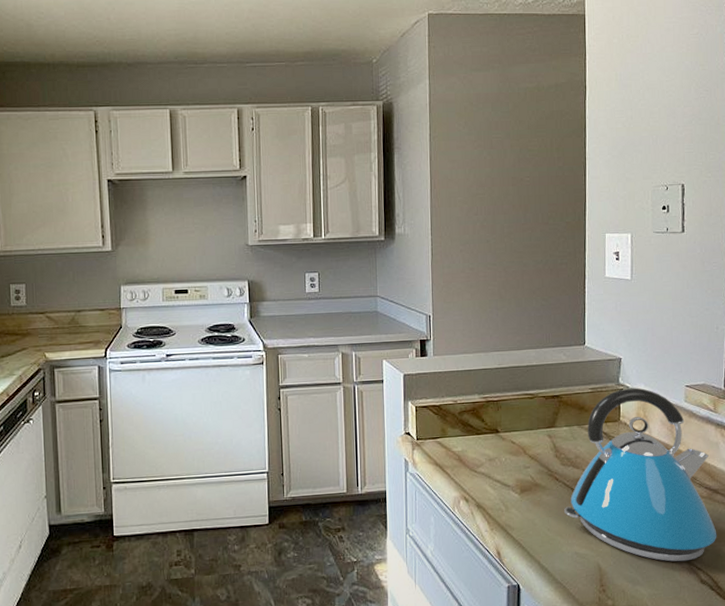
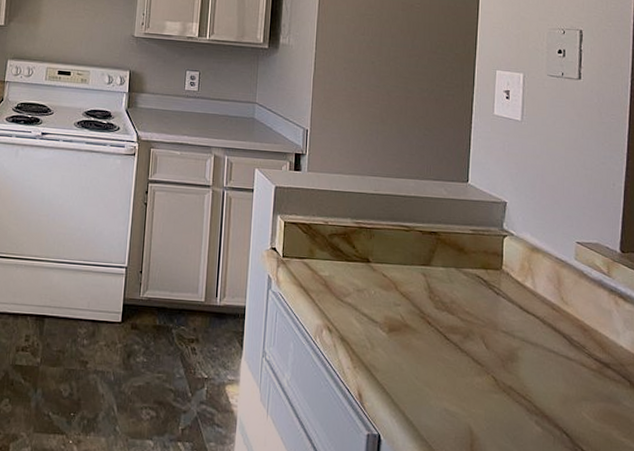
kettle: present [564,387,717,562] -> none [435,235,607,441]

